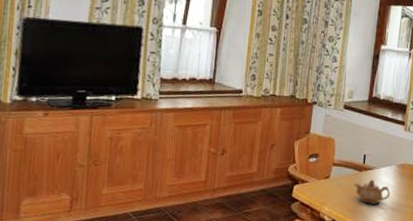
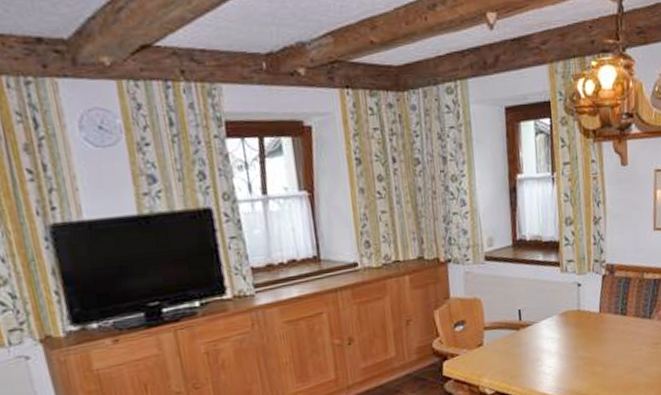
teapot: present [354,179,391,205] -> none [513,336,557,366]

